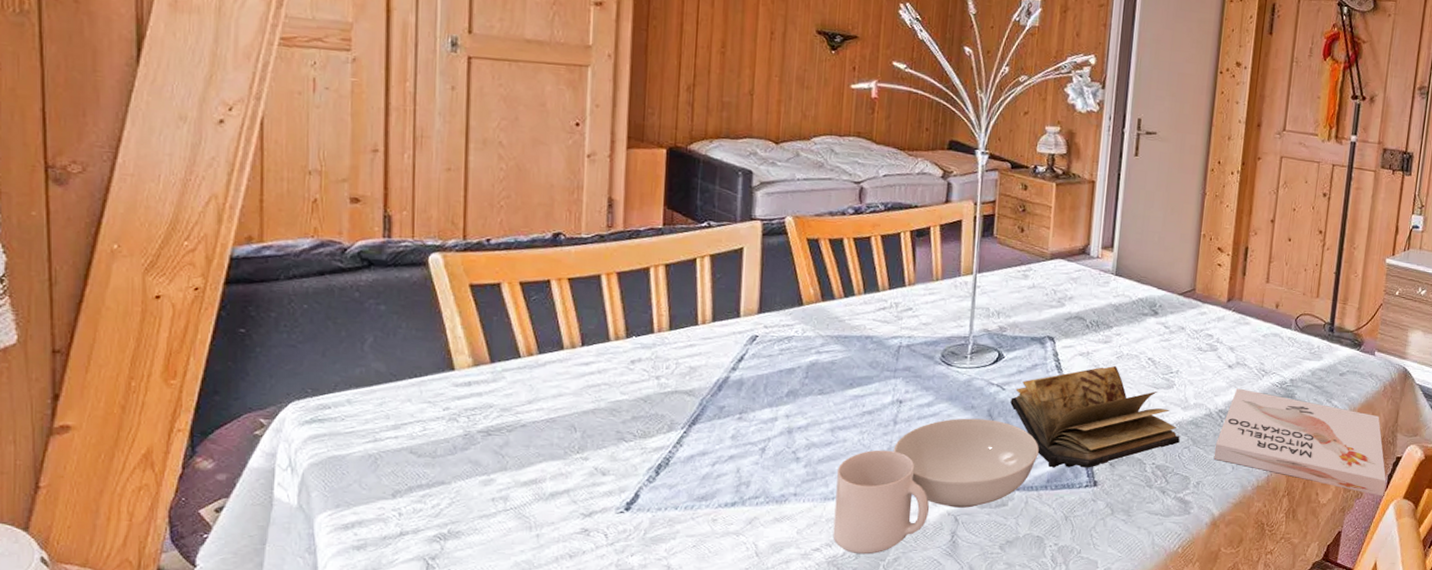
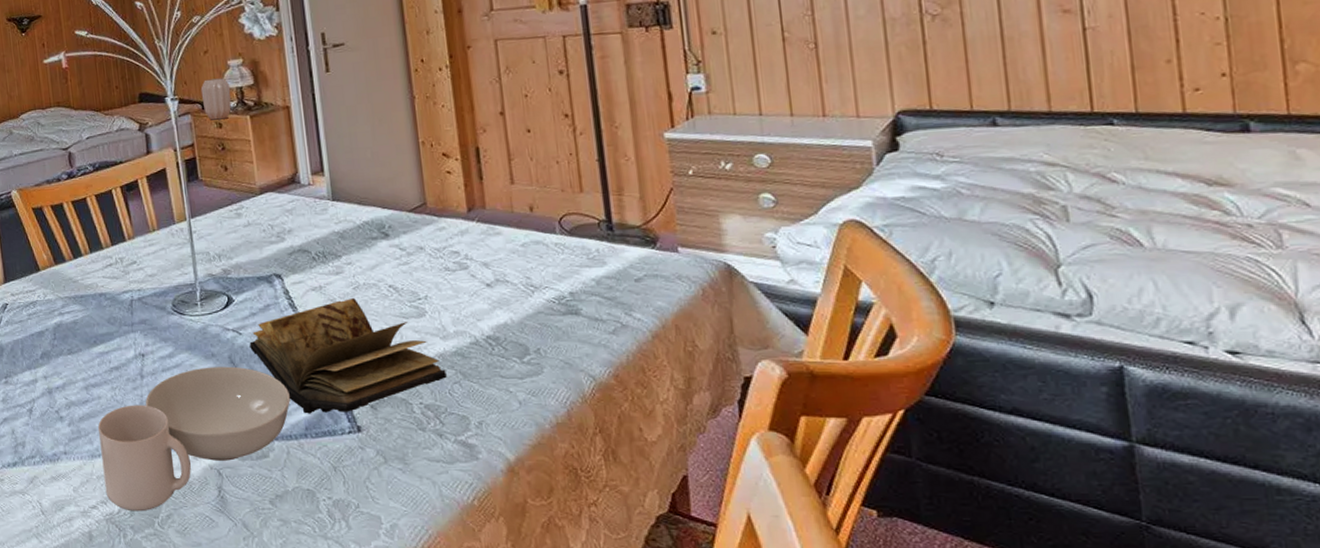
vase: none [1012,140,1043,182] -> present [200,78,232,120]
book: present [1213,388,1386,497] -> none [491,309,739,430]

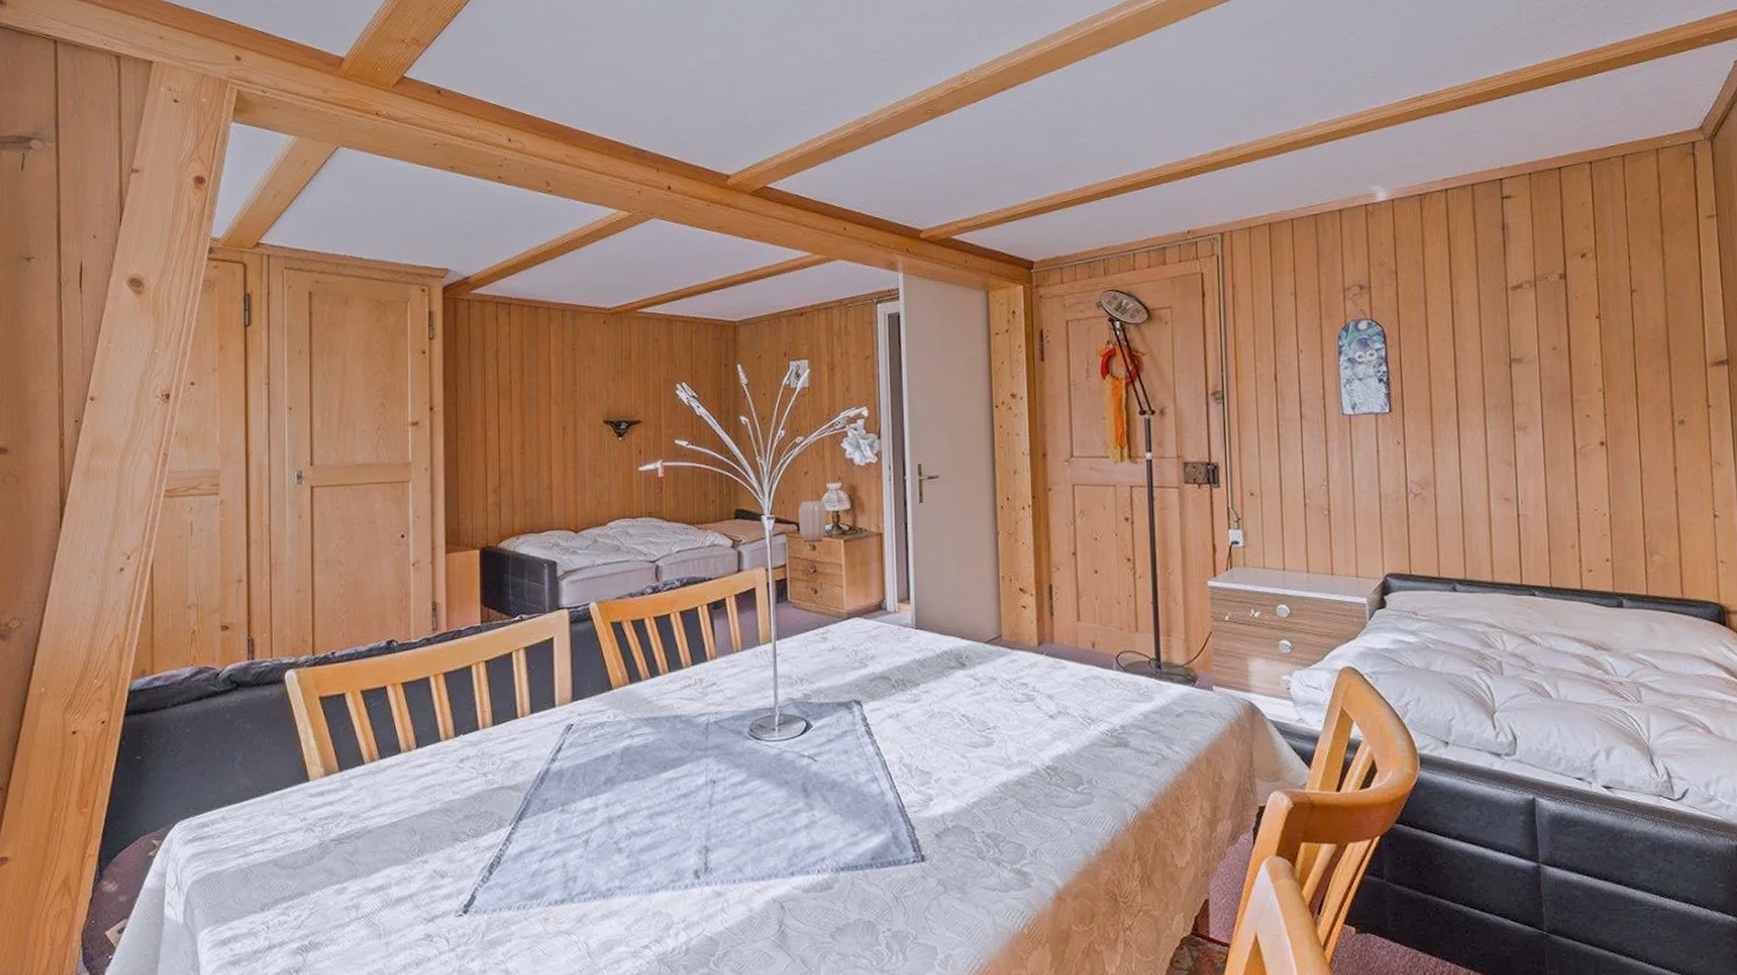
cup: present [98,404,191,512] -> none [659,834,753,950]
bowl: present [145,366,290,461] -> none [711,794,859,893]
book: present [249,298,447,414] -> none [824,727,1008,843]

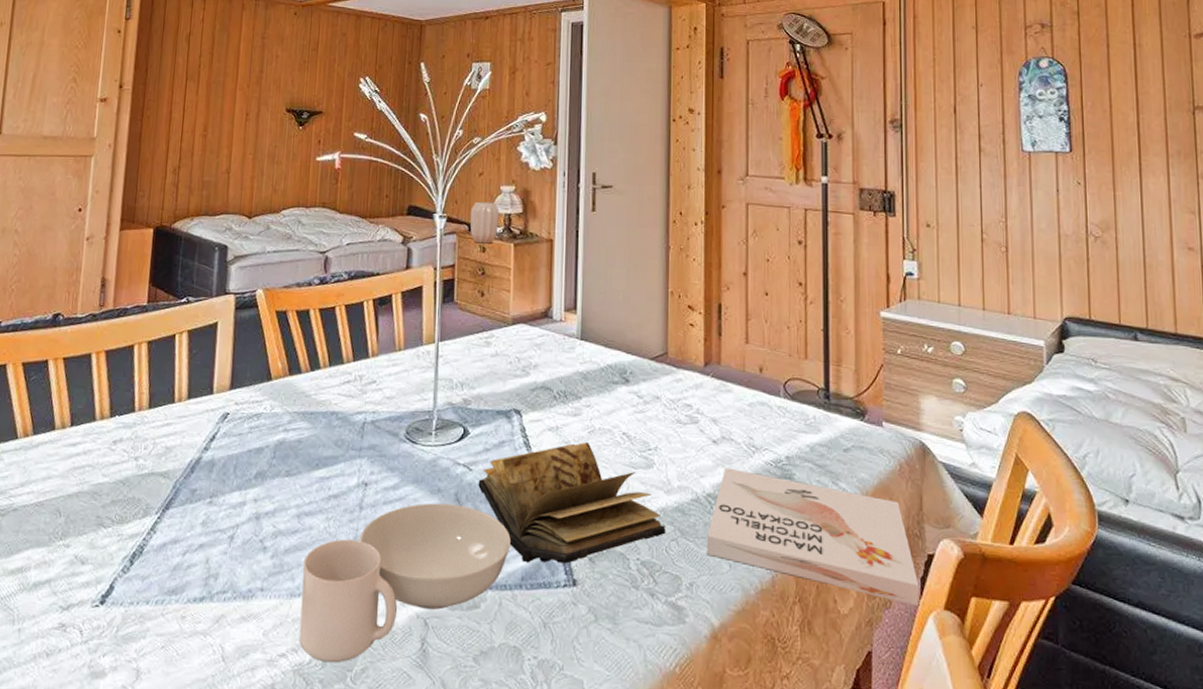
cup: none [659,834,753,950] -> present [299,539,397,663]
bowl: none [711,794,859,893] -> present [359,503,511,610]
book: none [824,727,1008,843] -> present [478,442,666,564]
book: none [1047,740,1253,856] -> present [706,467,920,607]

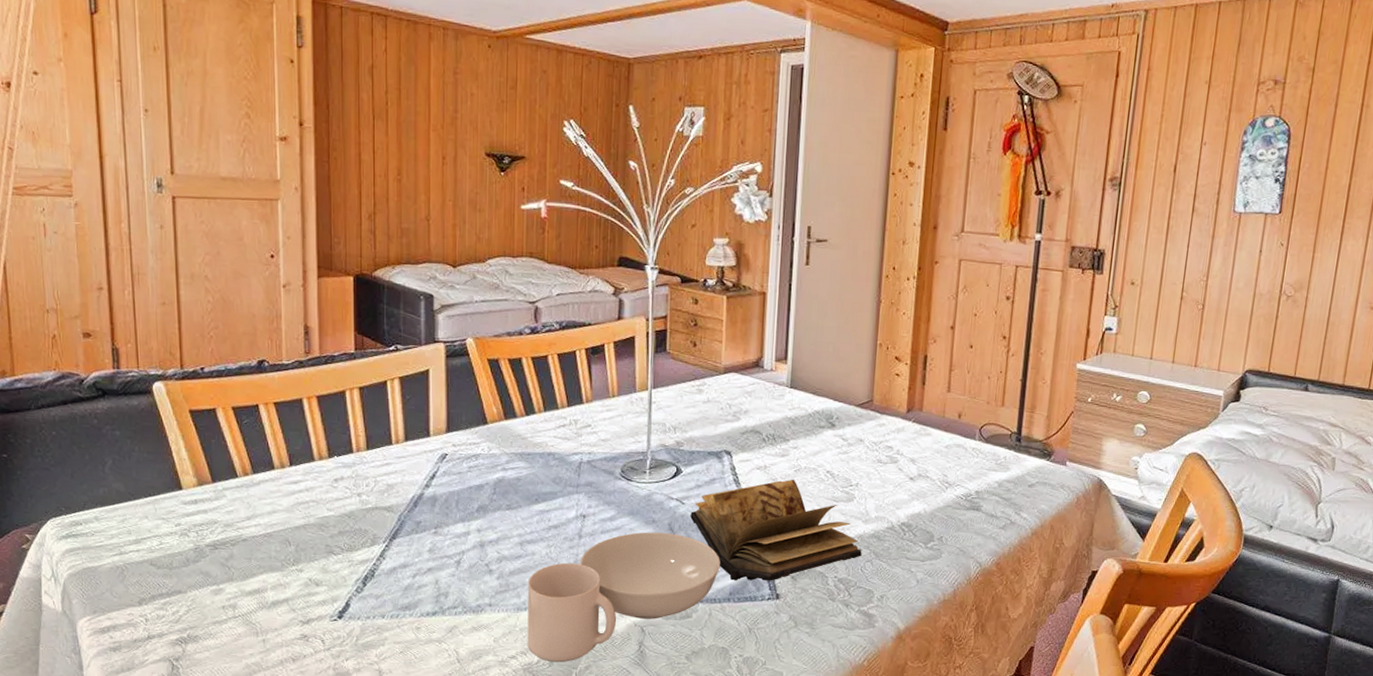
vase: present [470,201,500,244] -> none [682,253,712,296]
book: present [706,467,920,607] -> none [897,500,1081,612]

